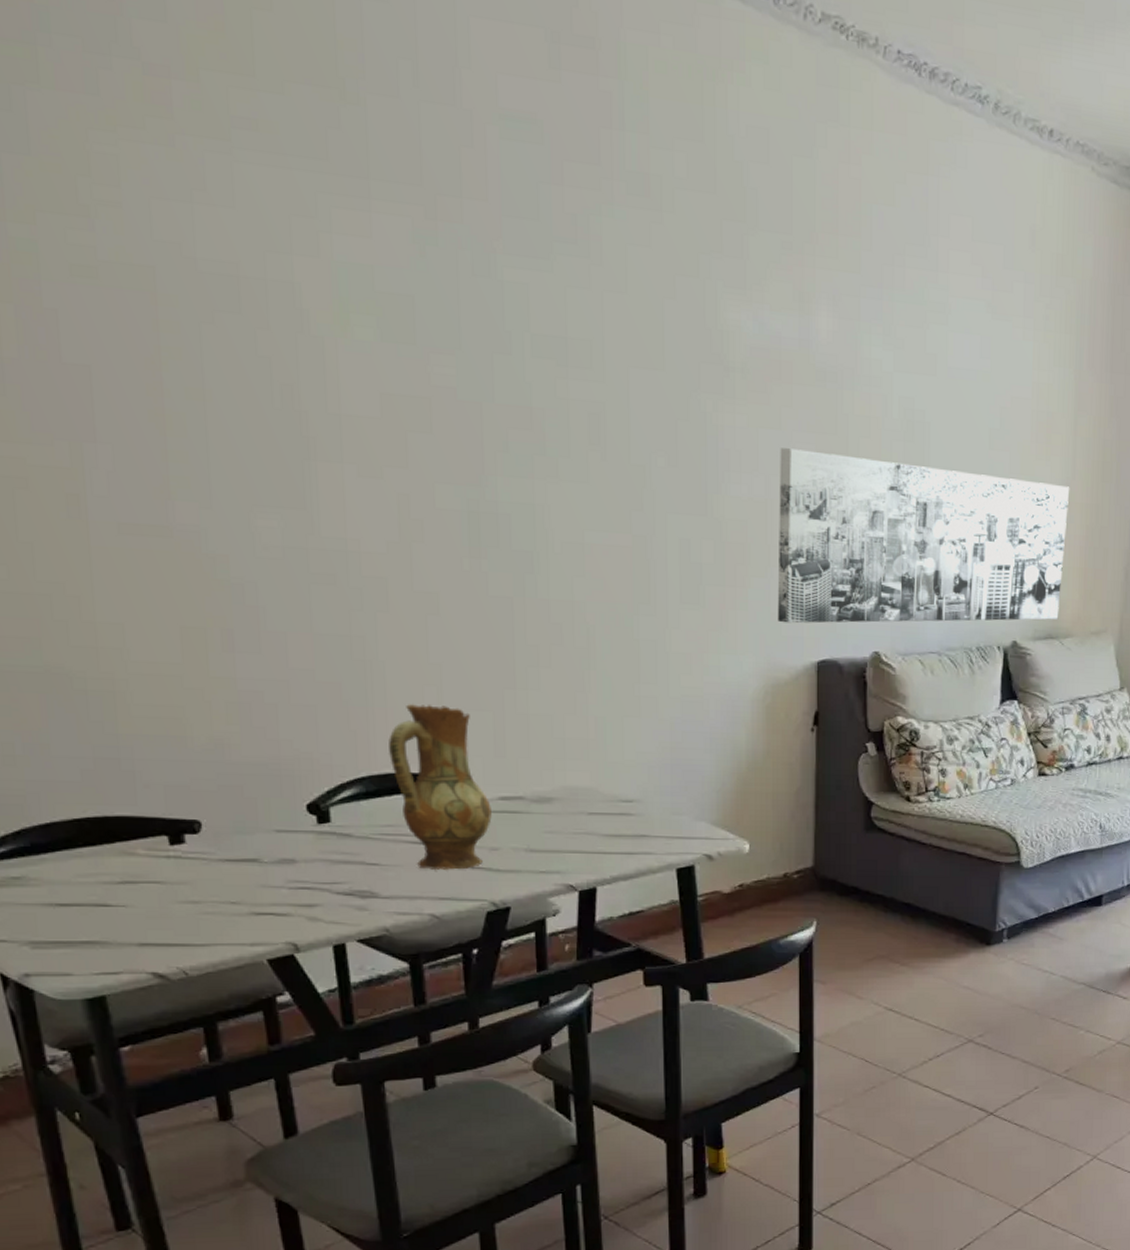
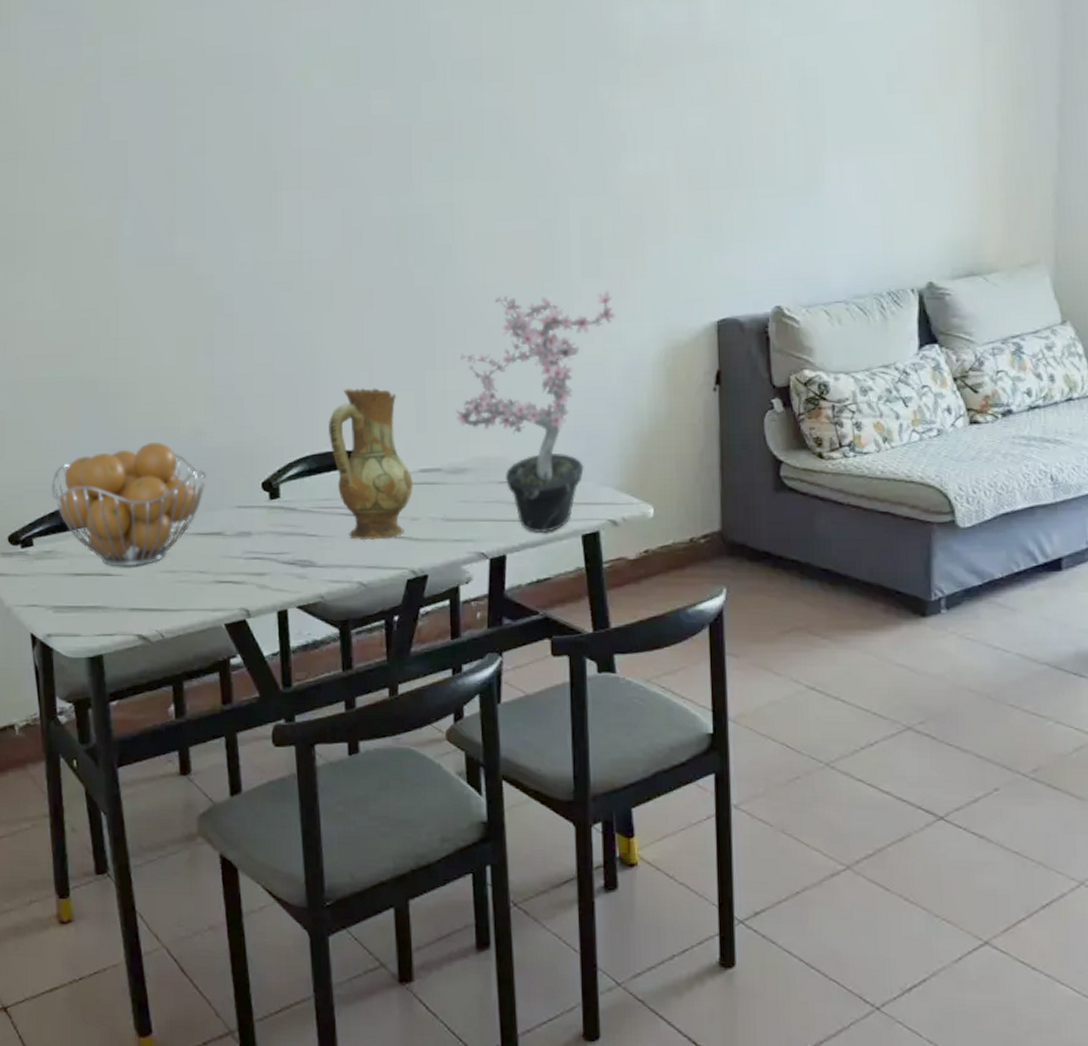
fruit basket: none [12,751,234,897] -> present [51,441,207,567]
potted plant: none [540,615,716,865] -> present [456,290,617,532]
wall art: present [777,448,1070,624] -> none [673,117,982,286]

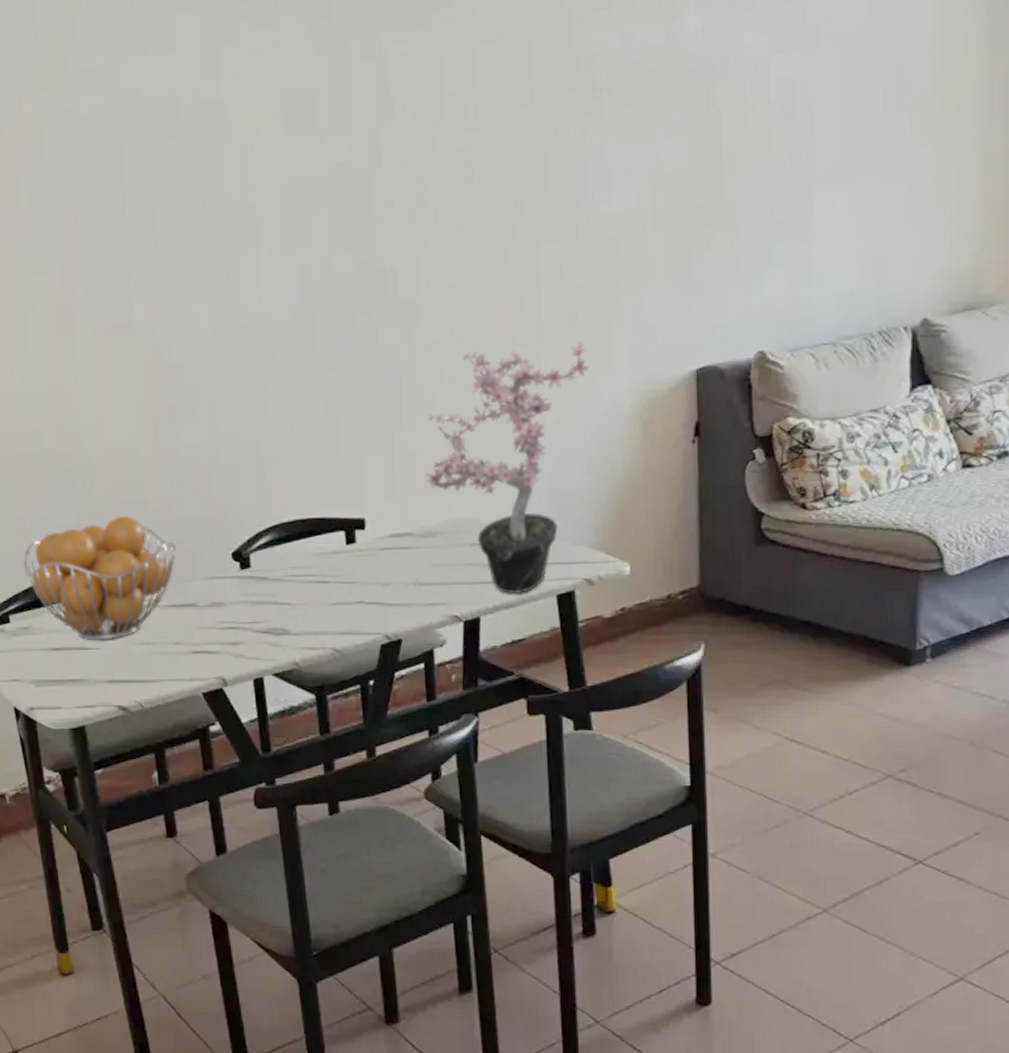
ceramic jug: present [329,388,413,540] -> none [296,453,384,606]

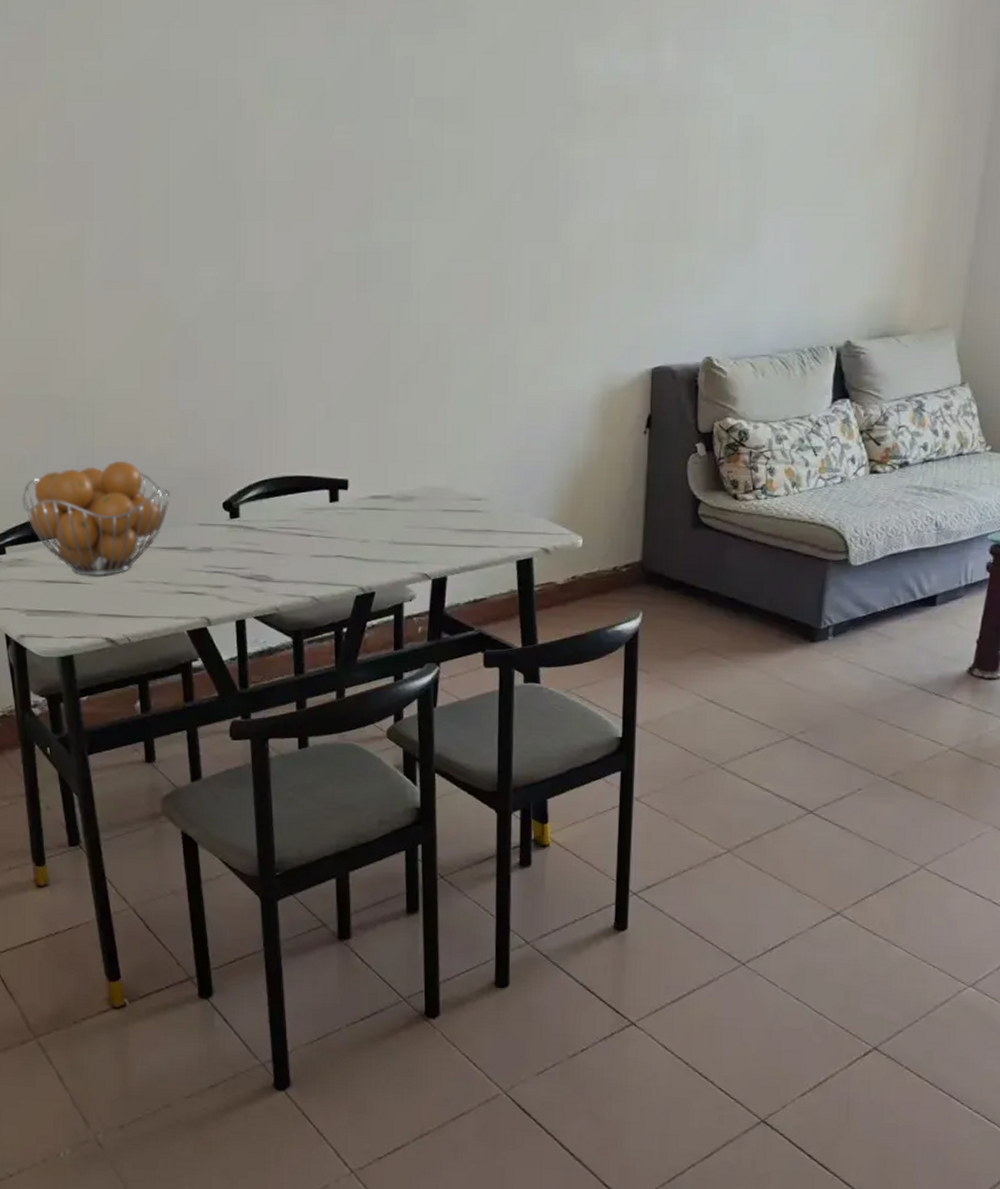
potted plant: present [426,342,590,594] -> none [406,335,560,557]

